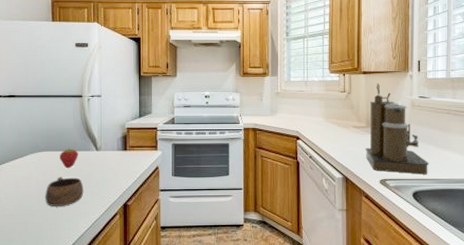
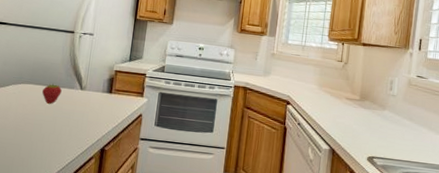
cup: present [45,176,84,206] -> none [21,111,63,143]
coffee maker: present [365,83,429,175] -> none [356,56,420,157]

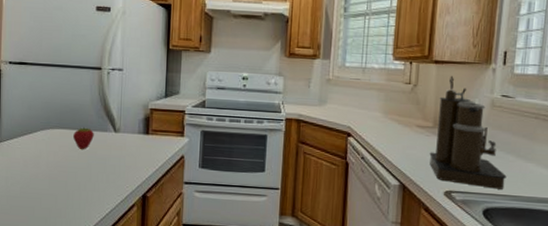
coffee maker: none [356,56,420,157] -> present [429,75,507,189]

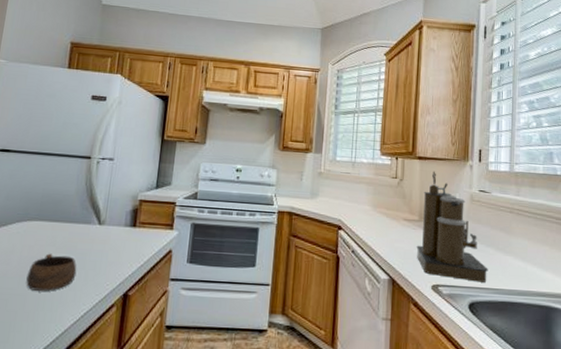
cup: none [55,158,99,192] -> present [26,253,77,291]
fruit: present [73,127,94,151] -> none [52,219,76,245]

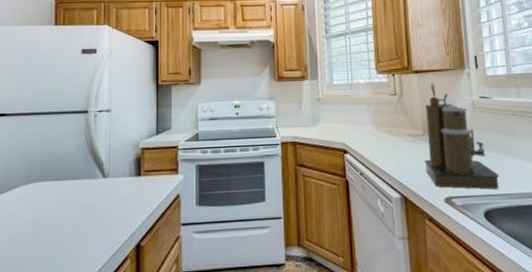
cup: present [26,253,77,291] -> none [37,213,87,253]

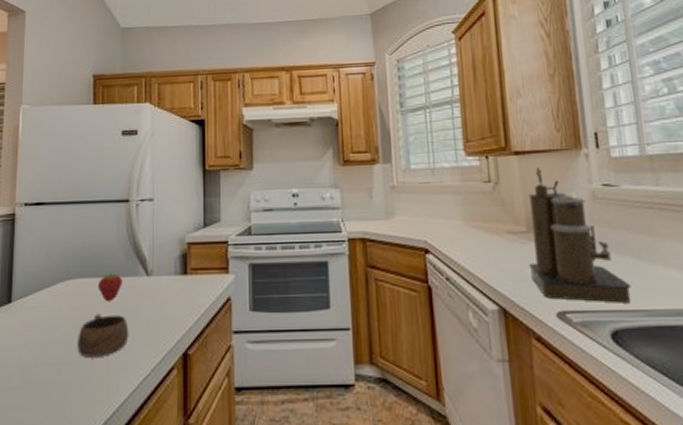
cup: none [37,213,87,253] -> present [77,313,129,357]
fruit: none [58,176,81,203] -> present [98,273,122,302]

